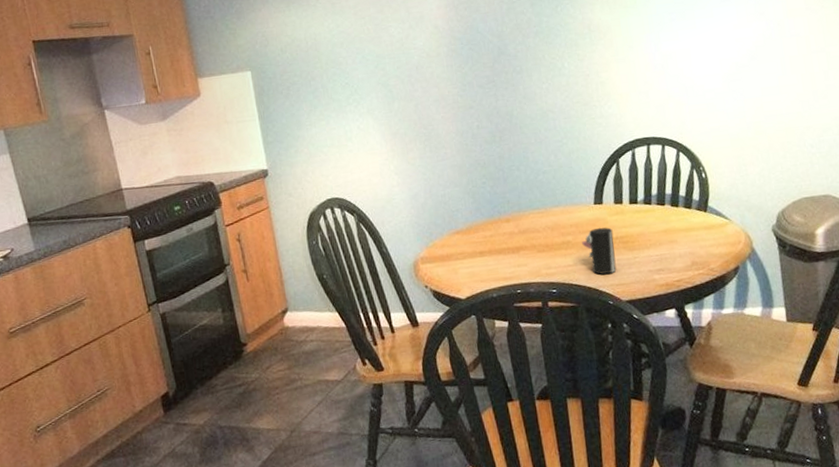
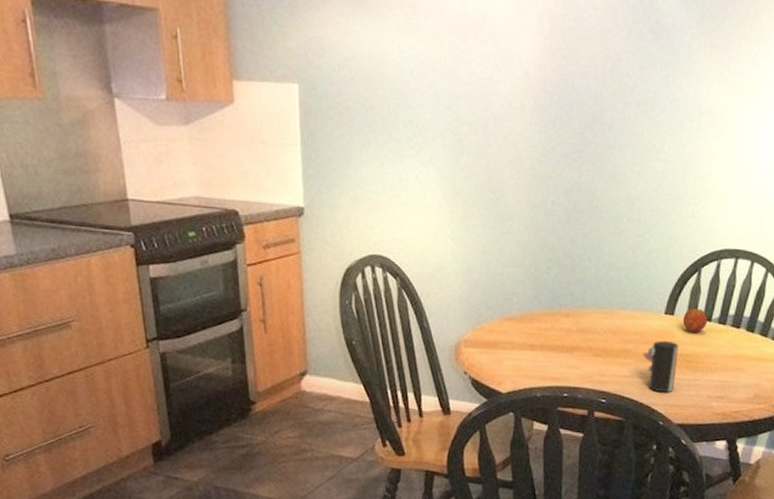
fruit: none [611,192,634,216] -> present [683,305,707,332]

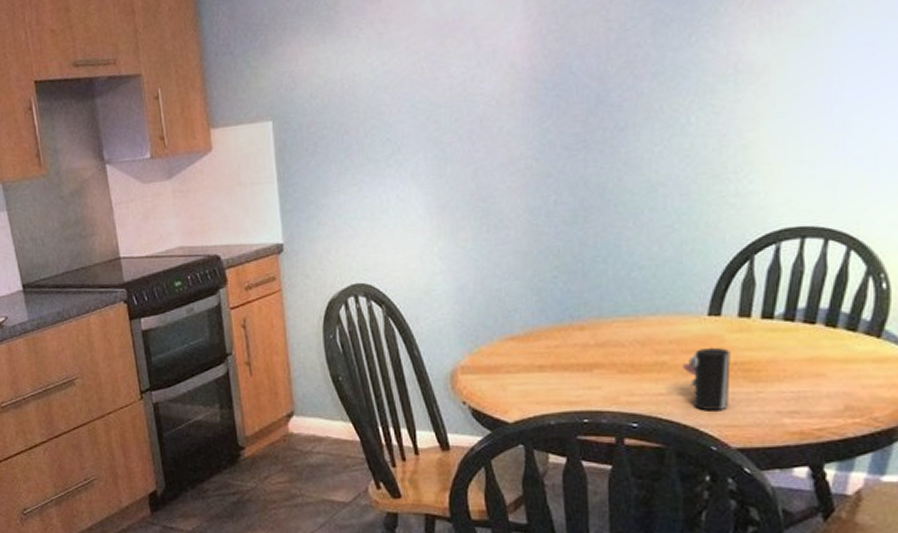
fruit: present [683,305,707,332] -> none [734,301,767,334]

